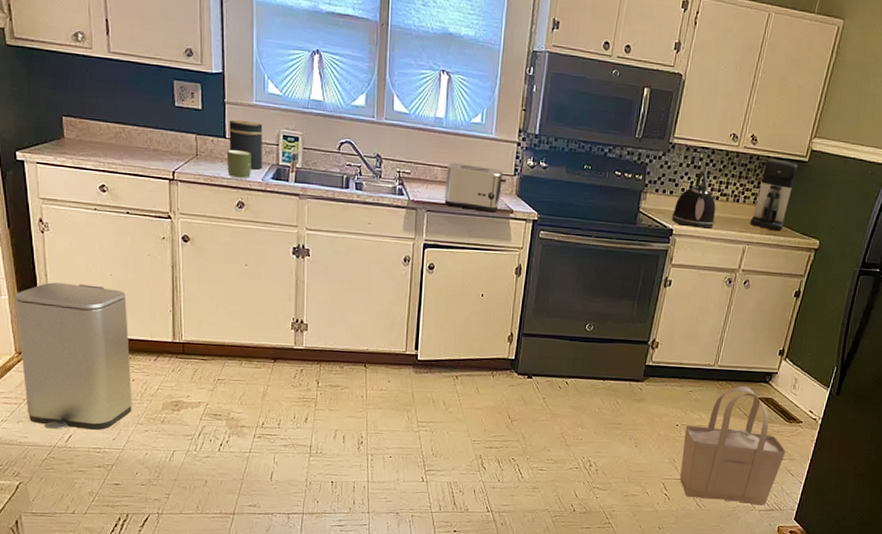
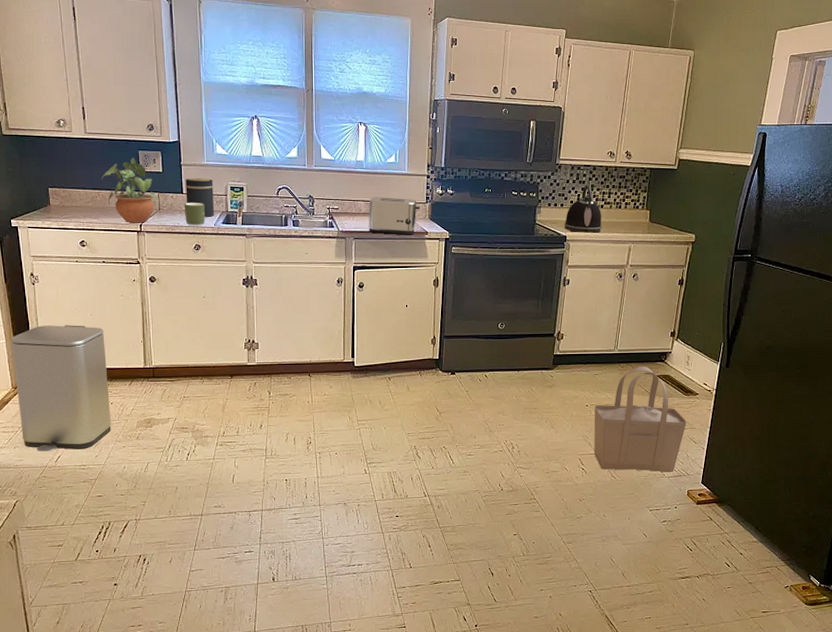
potted plant: none [127,88,195,170] -> present [101,157,158,223]
coffee maker: present [750,158,798,231] -> none [632,169,669,230]

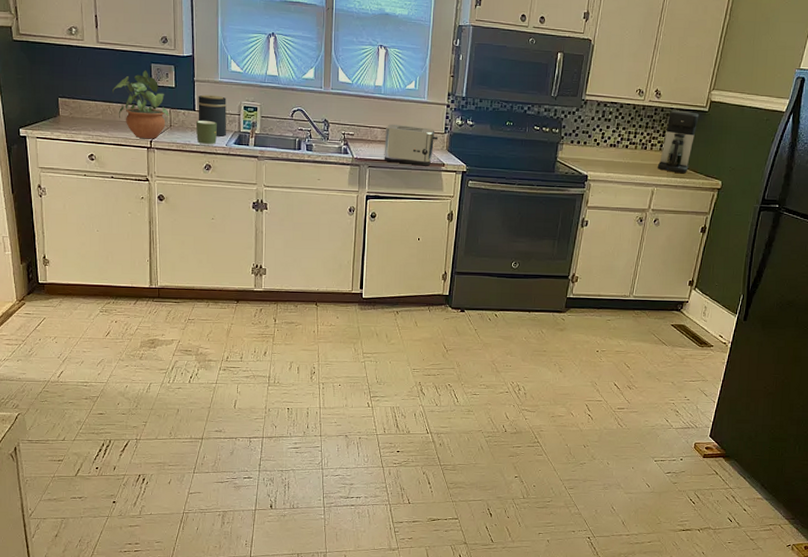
pedal bin: present [10,325,111,452] -> none [16,239,115,367]
kettle: present [564,184,602,233] -> none [586,122,626,174]
shopping bag: present [594,366,686,472] -> none [602,314,699,424]
coffee maker: none [632,169,669,230] -> present [657,110,699,174]

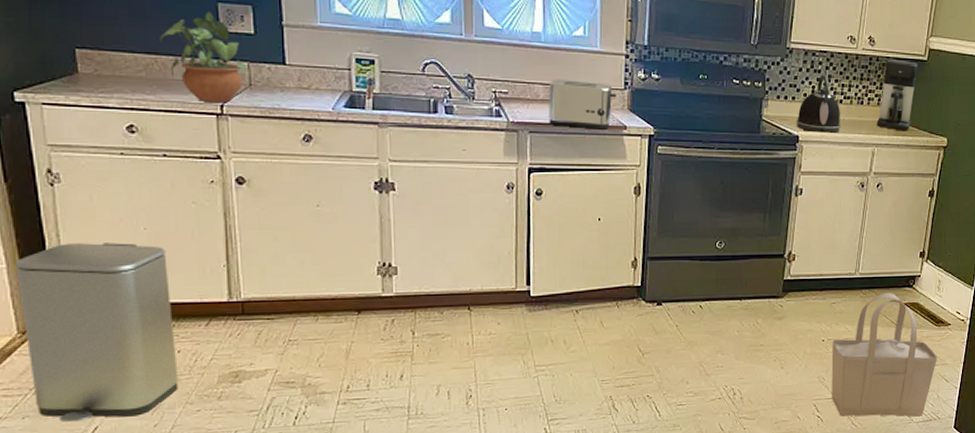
pedal bin: none [16,239,115,367] -> present [14,243,179,423]
mug: present [195,121,217,145] -> none [287,78,319,109]
cylinder: present [198,94,227,137] -> none [289,43,333,98]
kettle: none [586,122,626,174] -> present [796,74,841,133]
shopping bag: none [602,314,699,424] -> present [831,292,937,417]

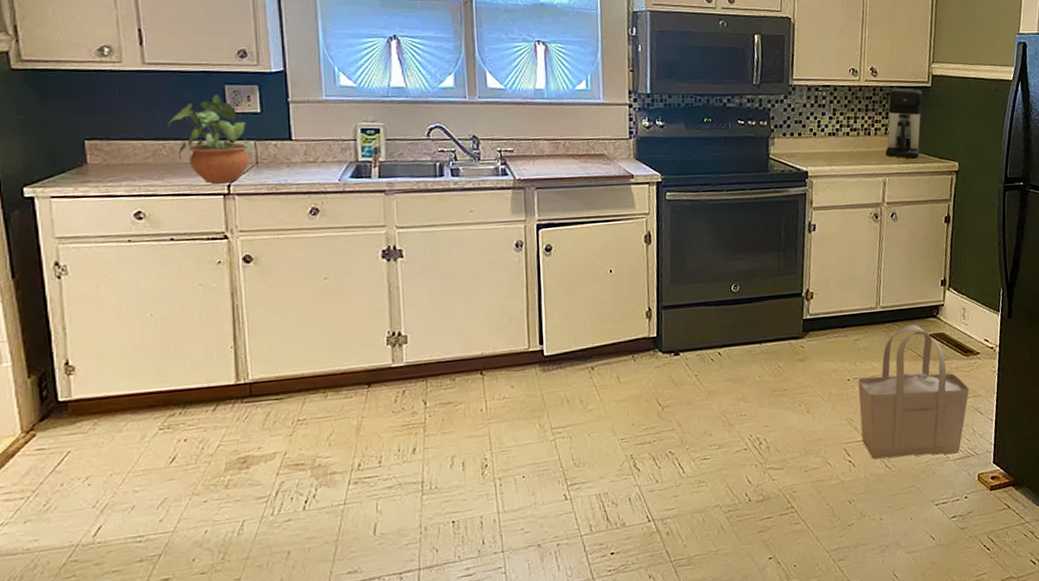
pedal bin: present [14,243,179,423] -> none [20,331,185,525]
toaster: present [548,79,617,130] -> none [553,133,623,181]
kettle: present [796,74,841,133] -> none [803,108,850,167]

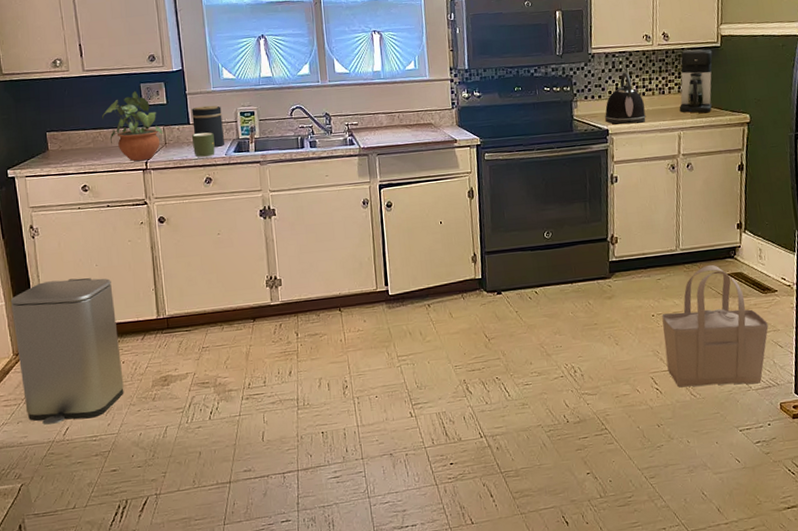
pedal bin: none [20,331,185,525] -> present [10,278,124,426]
mug: none [293,151,325,183] -> present [191,132,215,158]
cylinder: none [295,118,339,170] -> present [191,105,225,147]
kettle: none [803,108,850,167] -> present [604,72,647,125]

